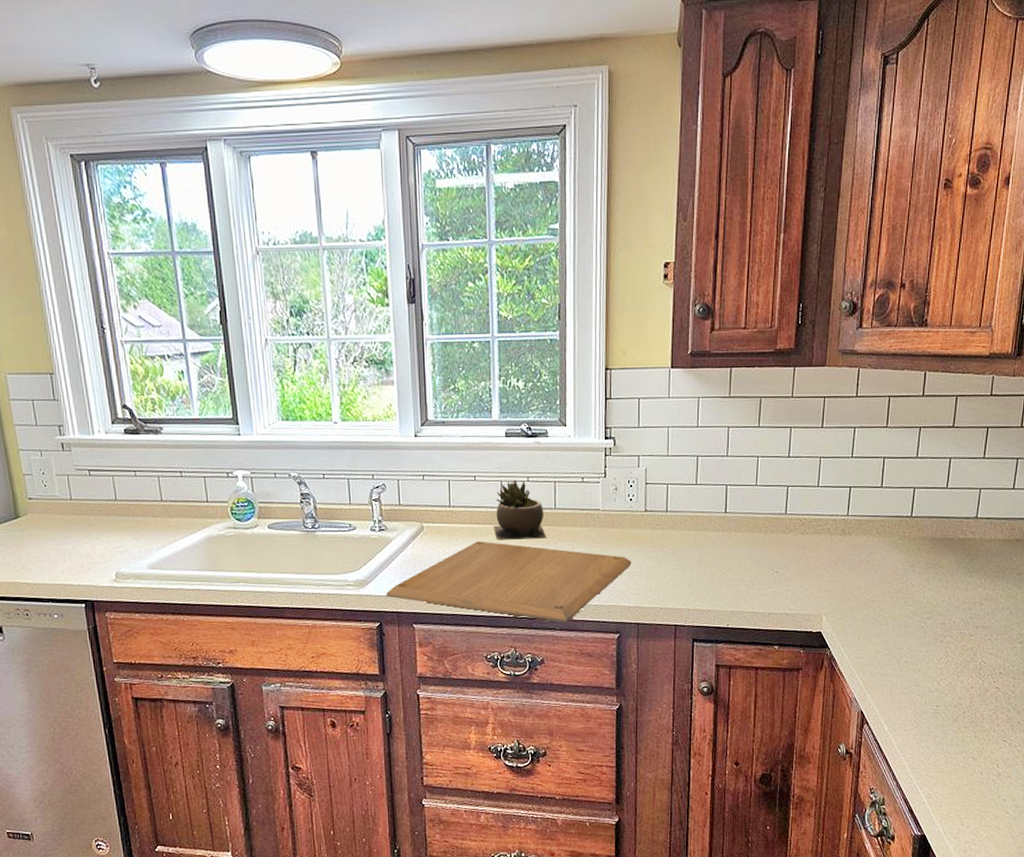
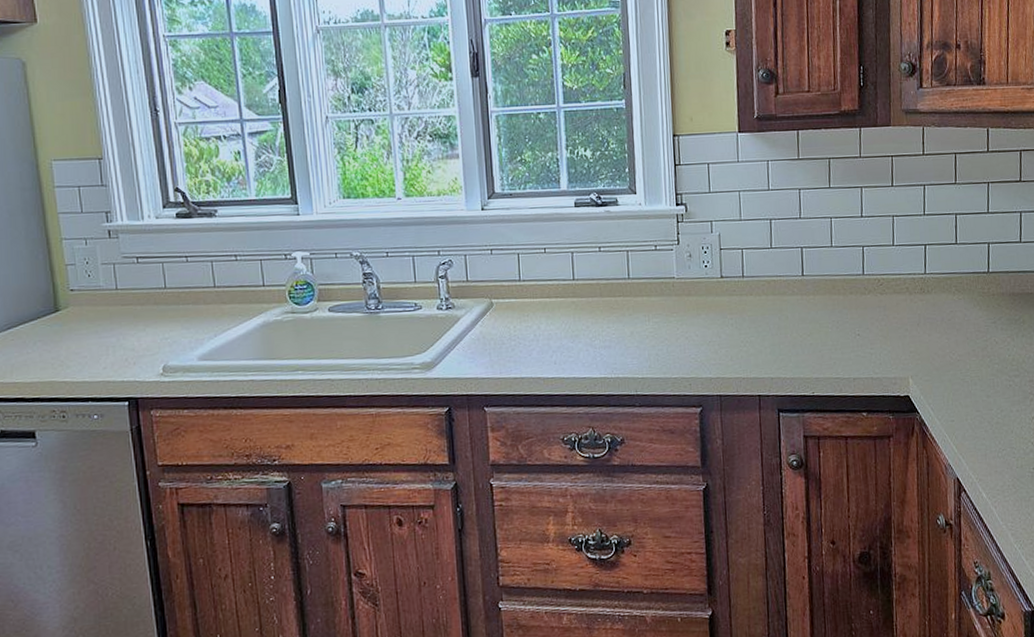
chopping board: present [386,541,632,623] -> none [455,315,711,399]
succulent plant: present [494,480,546,540] -> none [566,250,621,314]

